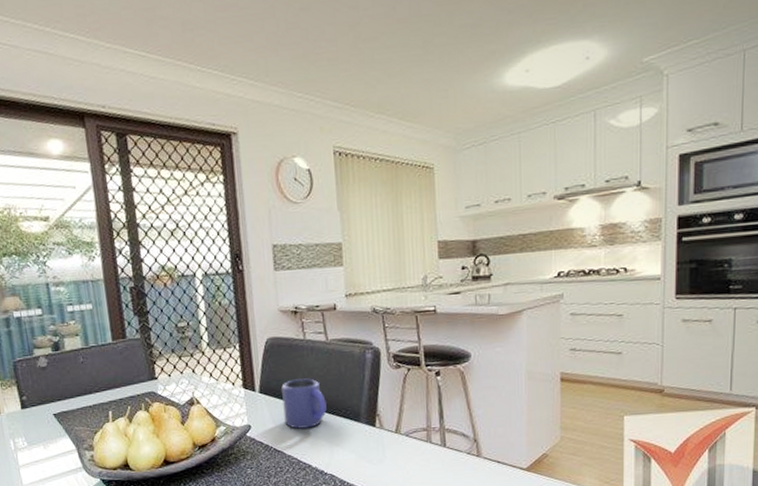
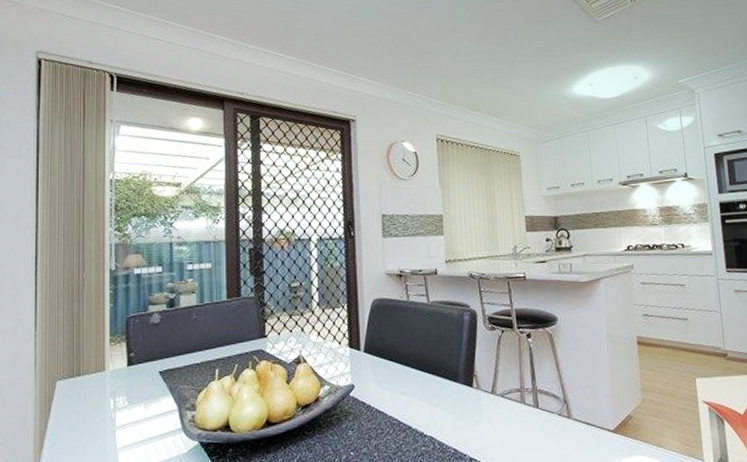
mug: present [281,378,327,429] -> none [385,338,427,389]

